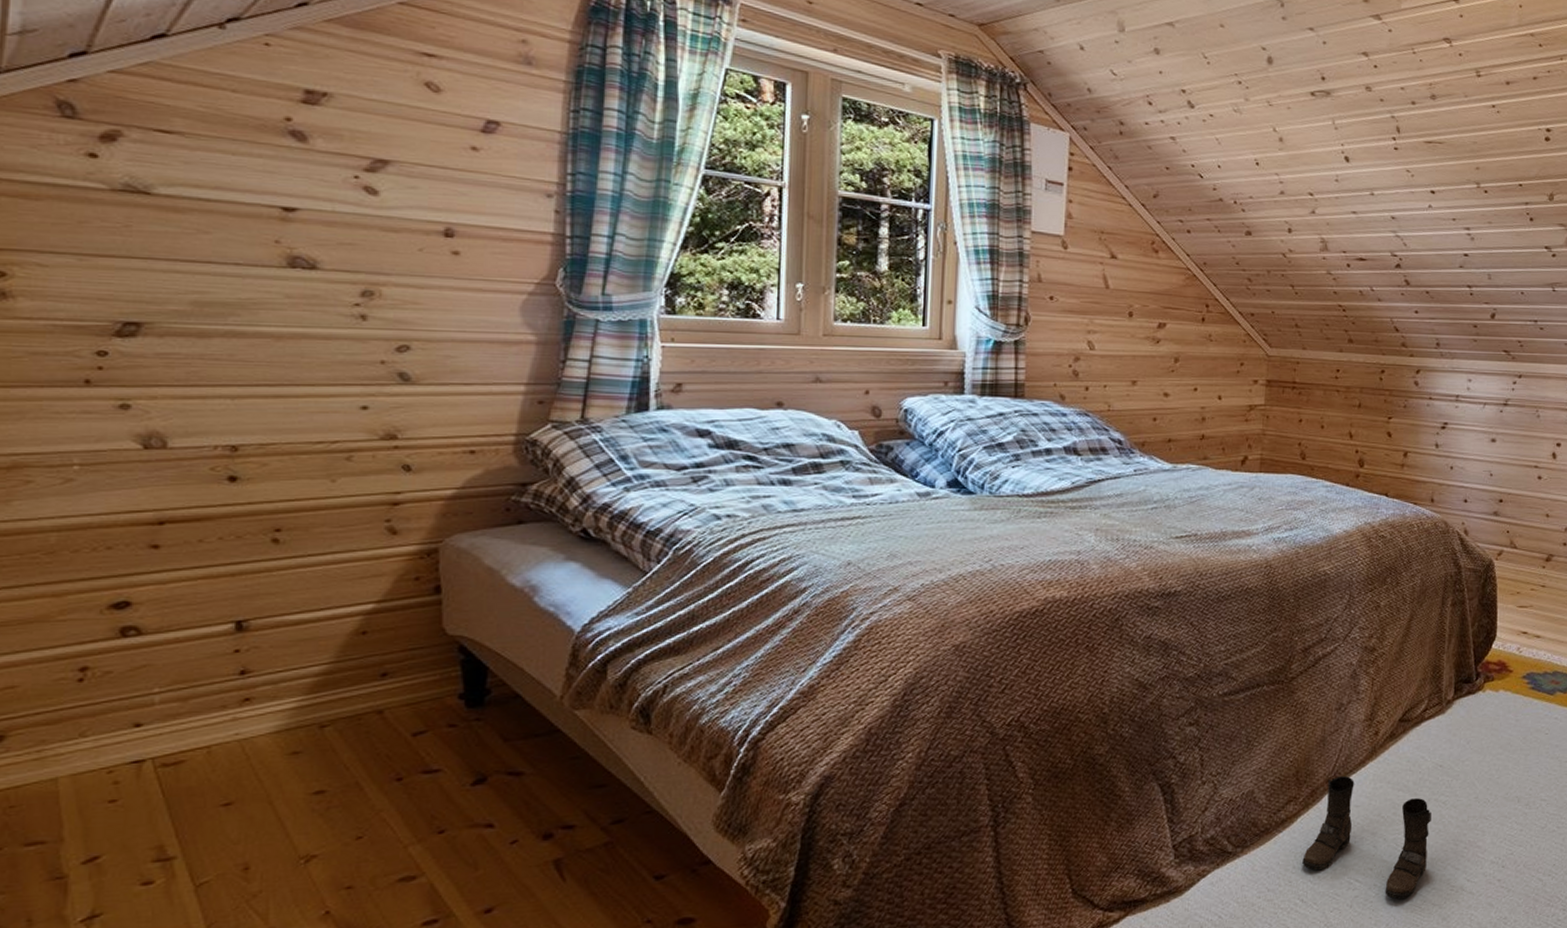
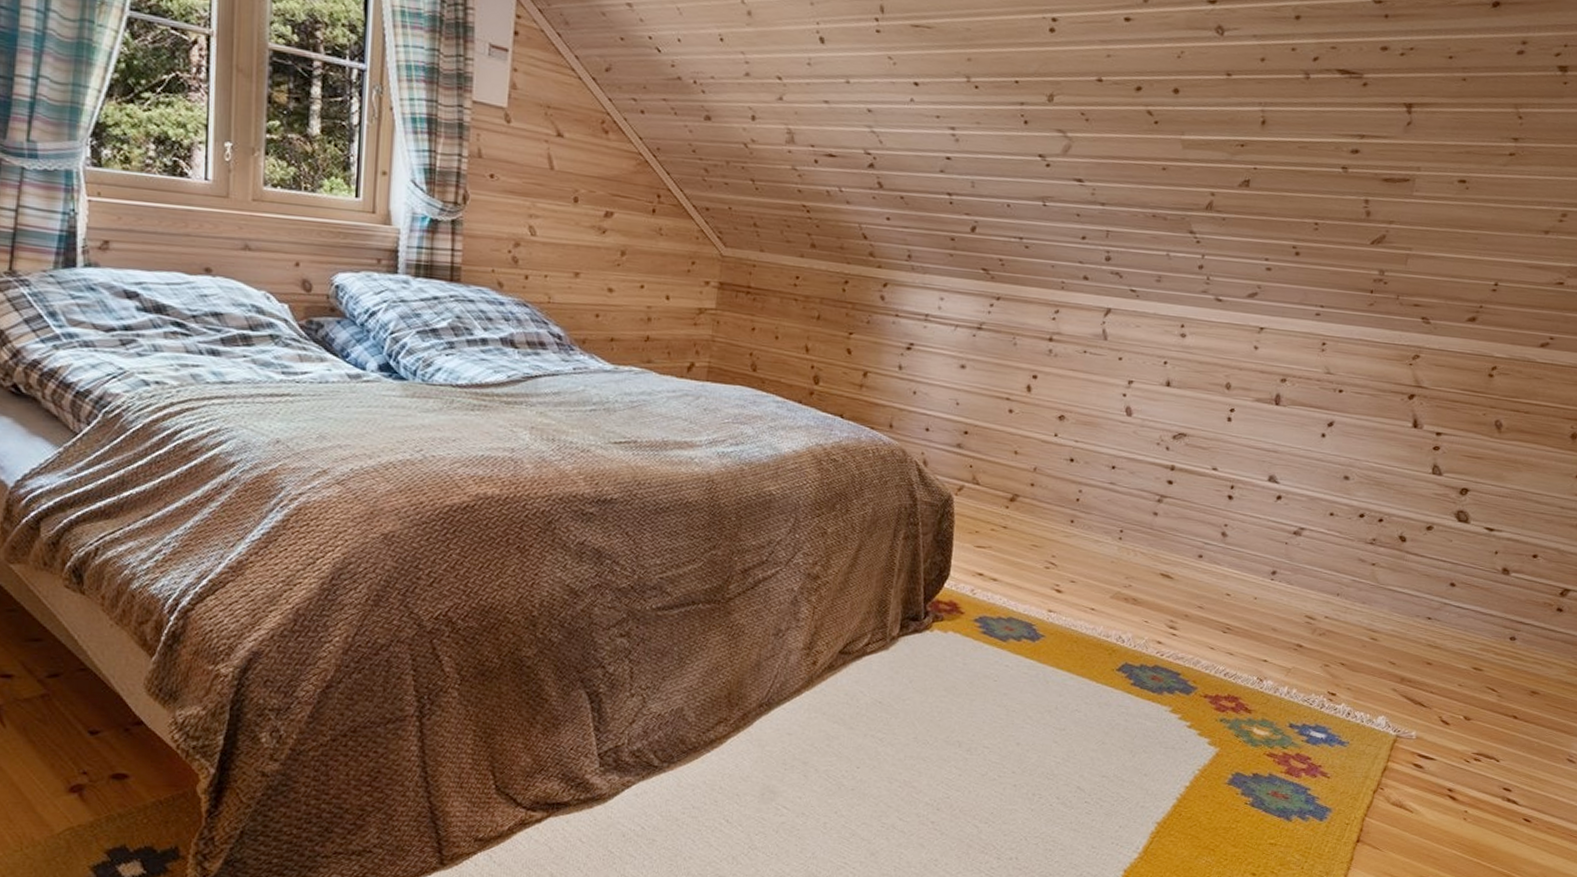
boots: present [1302,776,1431,900] -> none [729,703,867,831]

